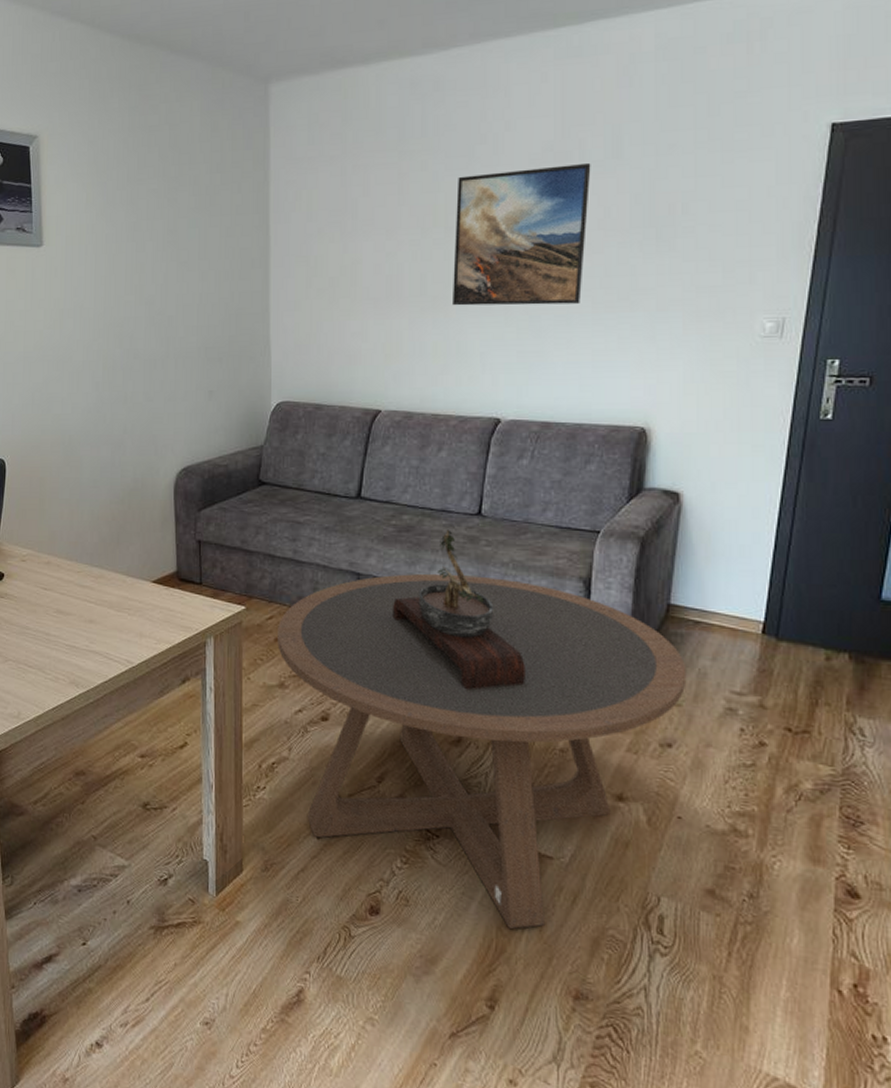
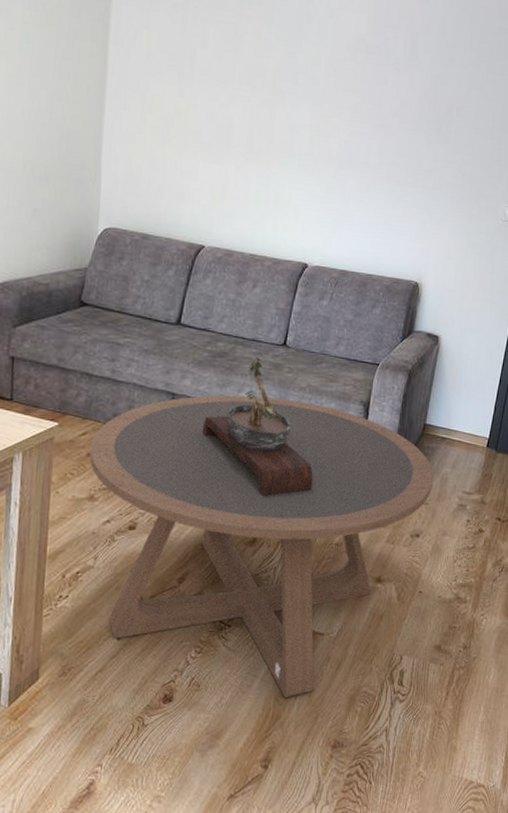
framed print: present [451,162,591,306] -> none [273,48,394,175]

